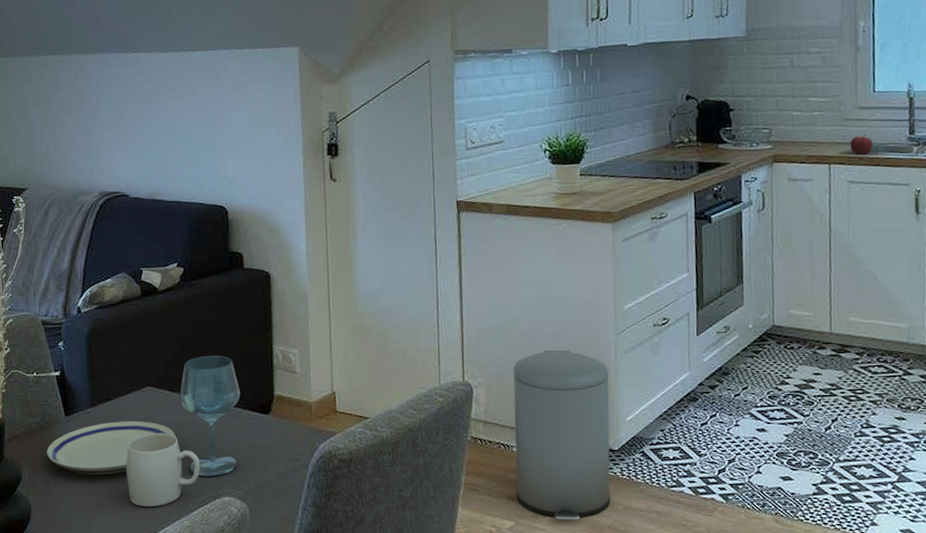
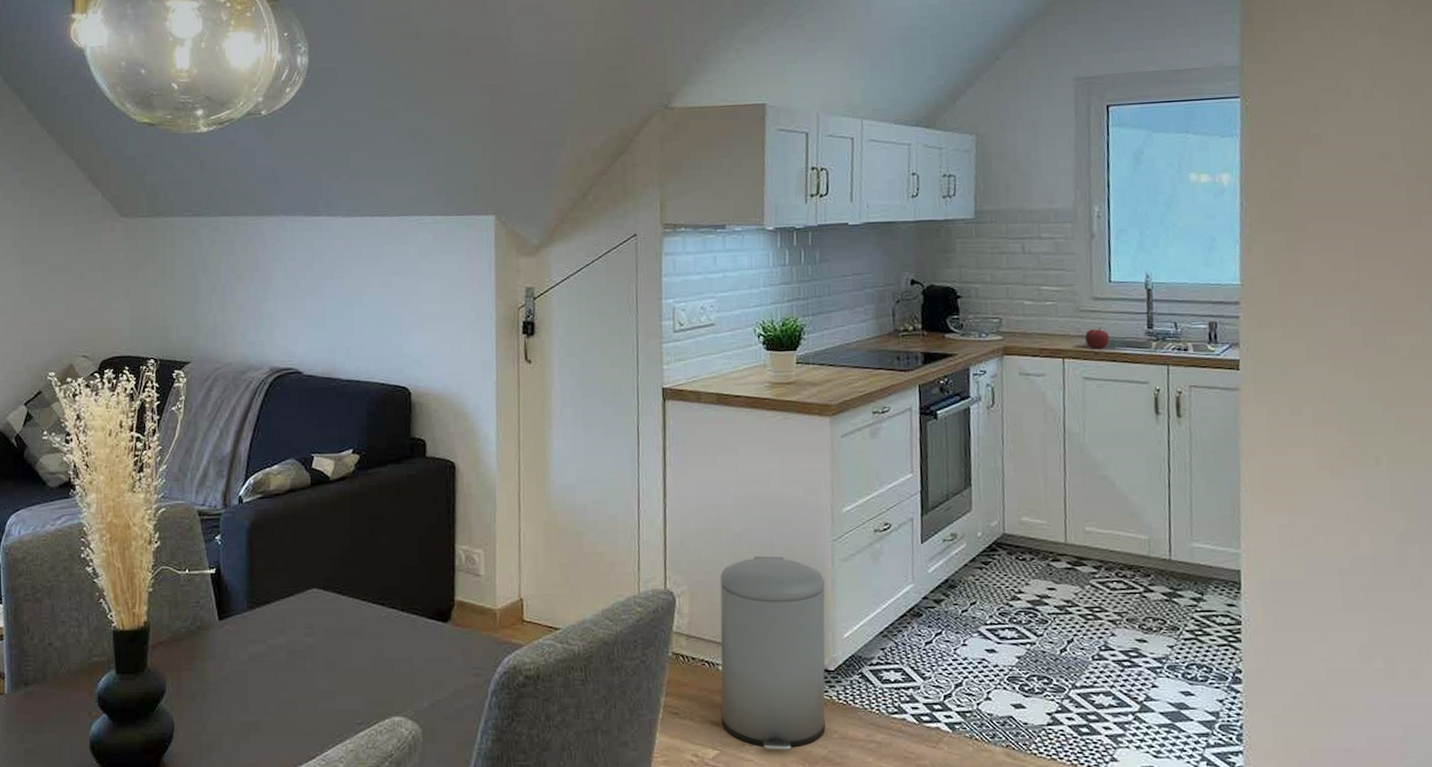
plate: present [47,420,176,476] -> none [196,627,343,690]
mug: present [125,433,200,507] -> none [284,641,368,727]
wine glass: present [179,355,241,476] -> none [349,555,417,692]

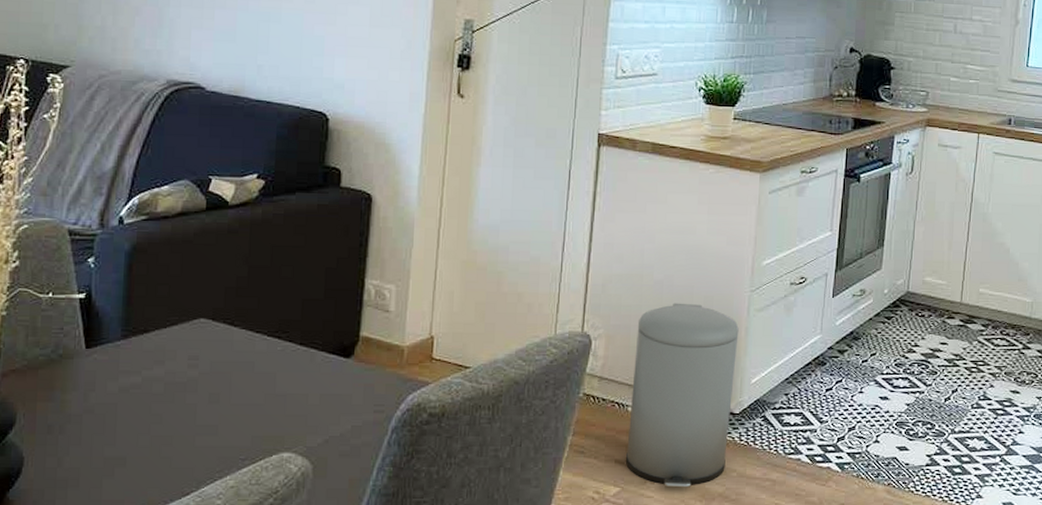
fruit: present [1084,328,1109,350] -> none [999,108,1021,129]

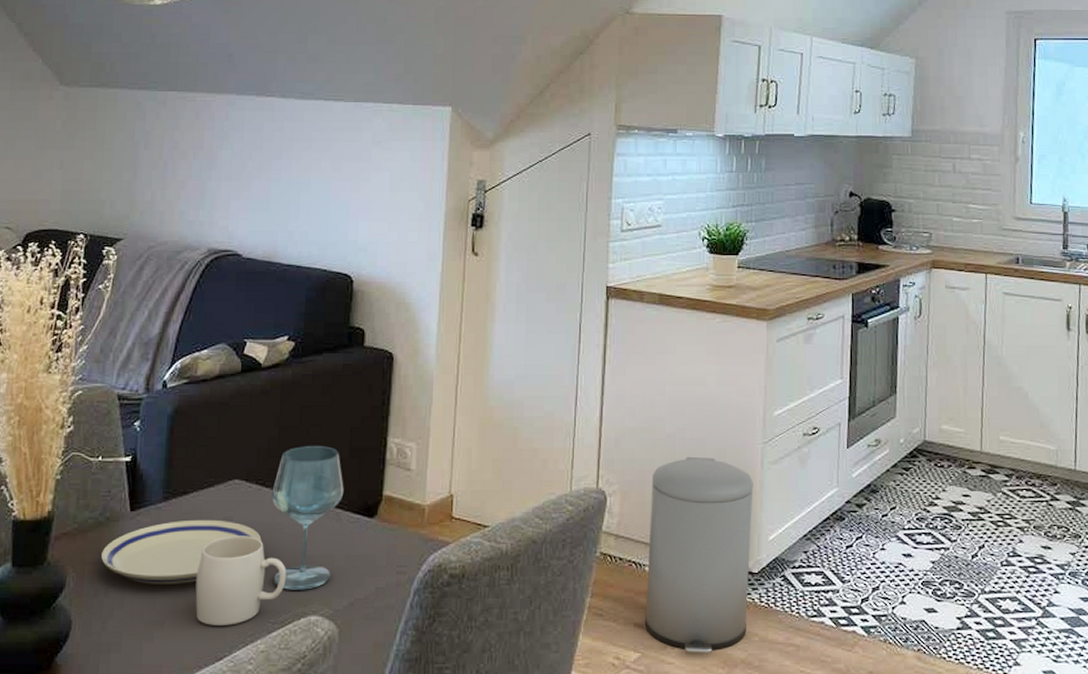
plate: none [55,358,230,423] -> present [101,519,262,586]
mug: none [159,374,257,462] -> present [195,536,286,626]
wine glass: none [240,286,319,428] -> present [271,446,344,590]

